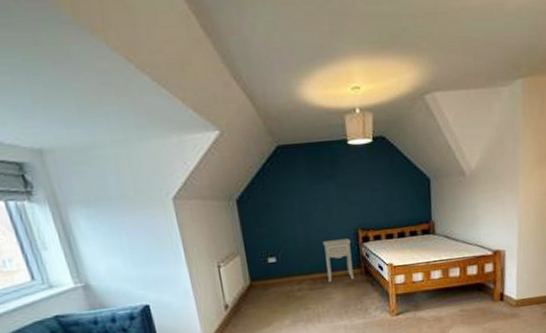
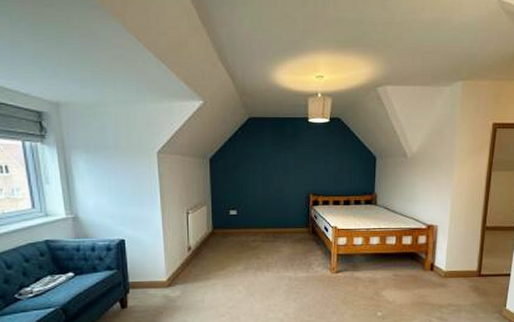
nightstand: present [322,238,354,283] -> none [278,201,303,237]

